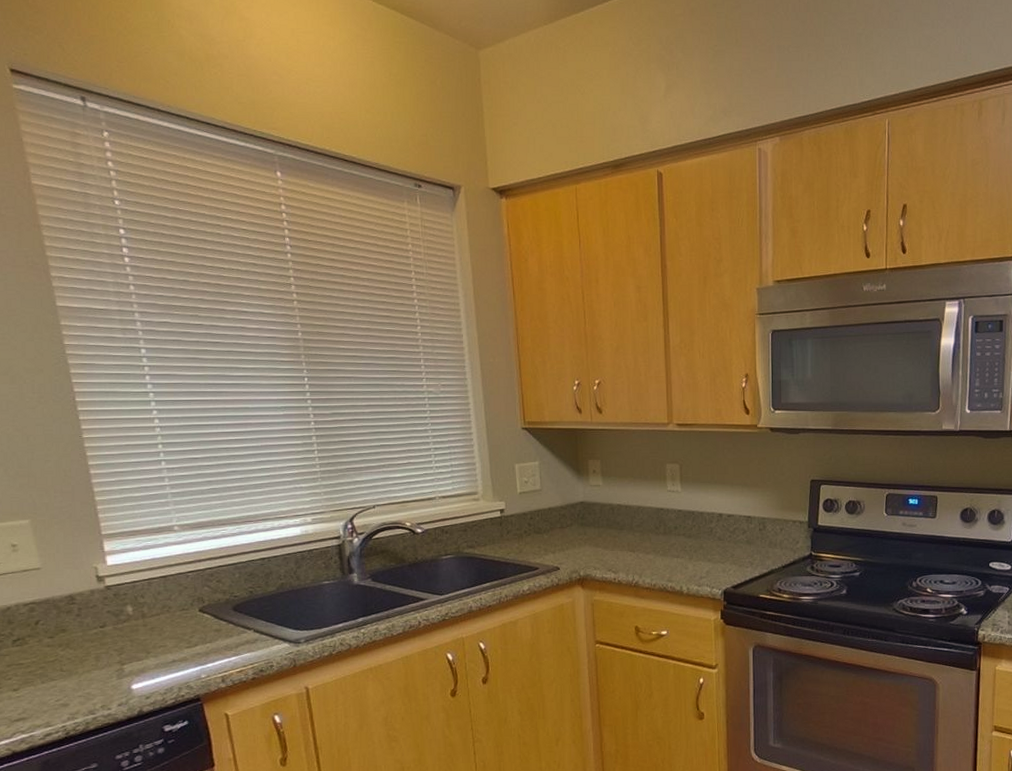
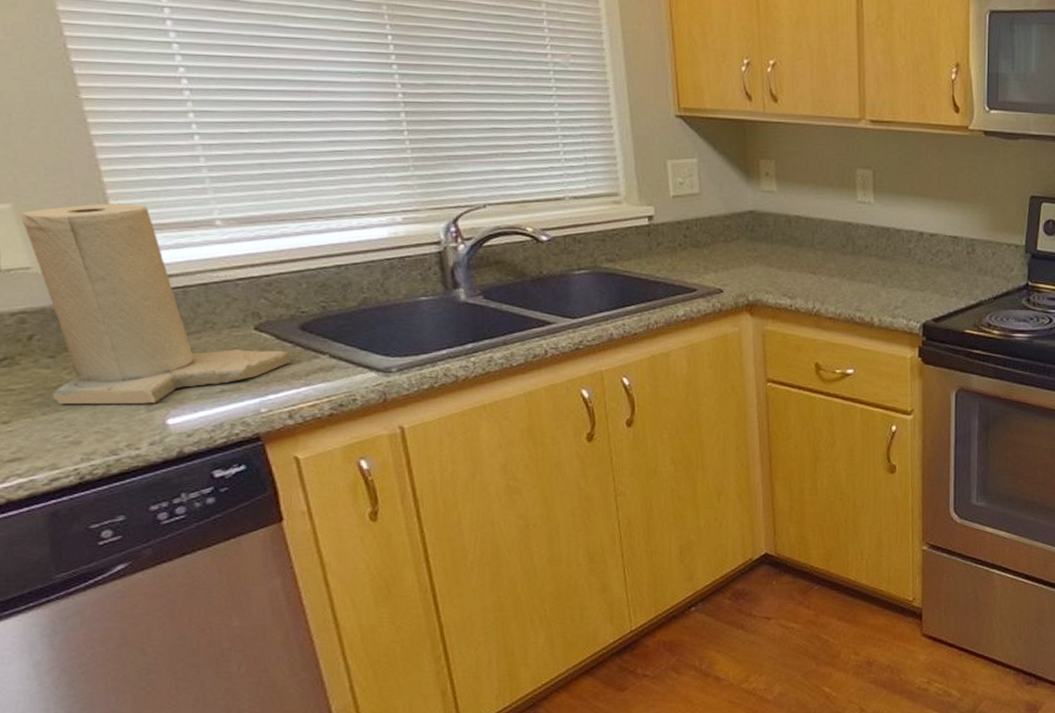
paper towel: none [36,516,226,674] -> present [21,203,292,404]

